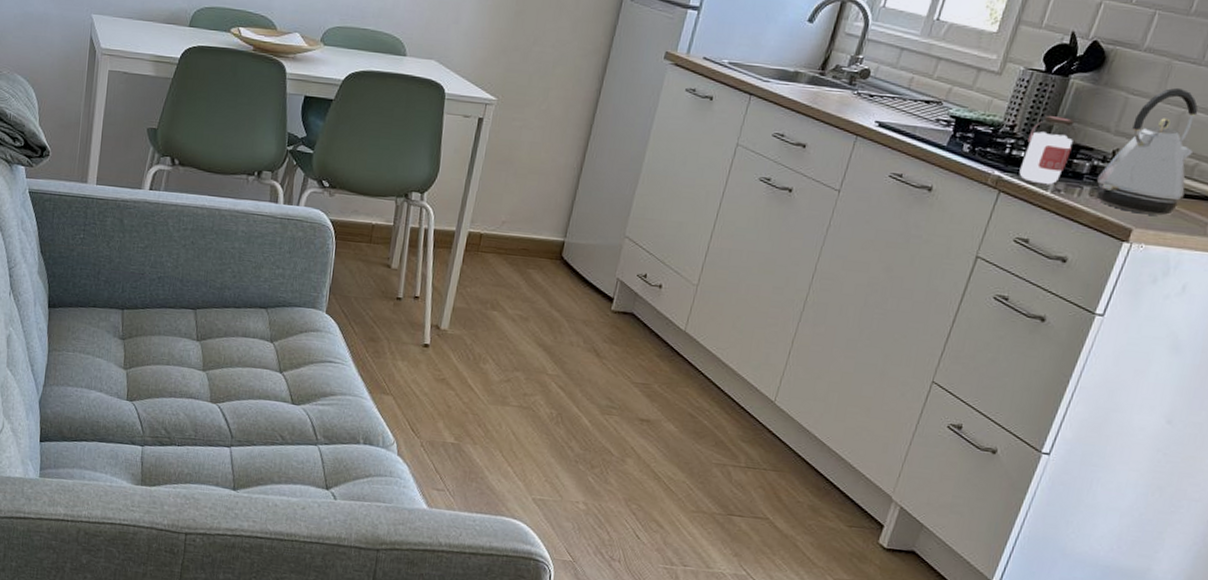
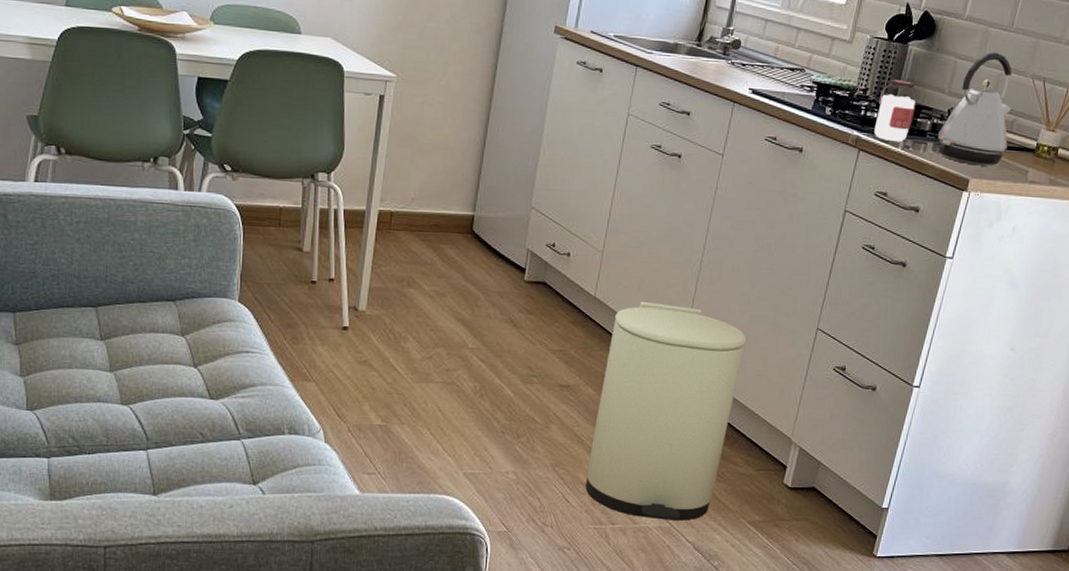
pedal bin: none [658,339,850,571] -> present [585,301,747,521]

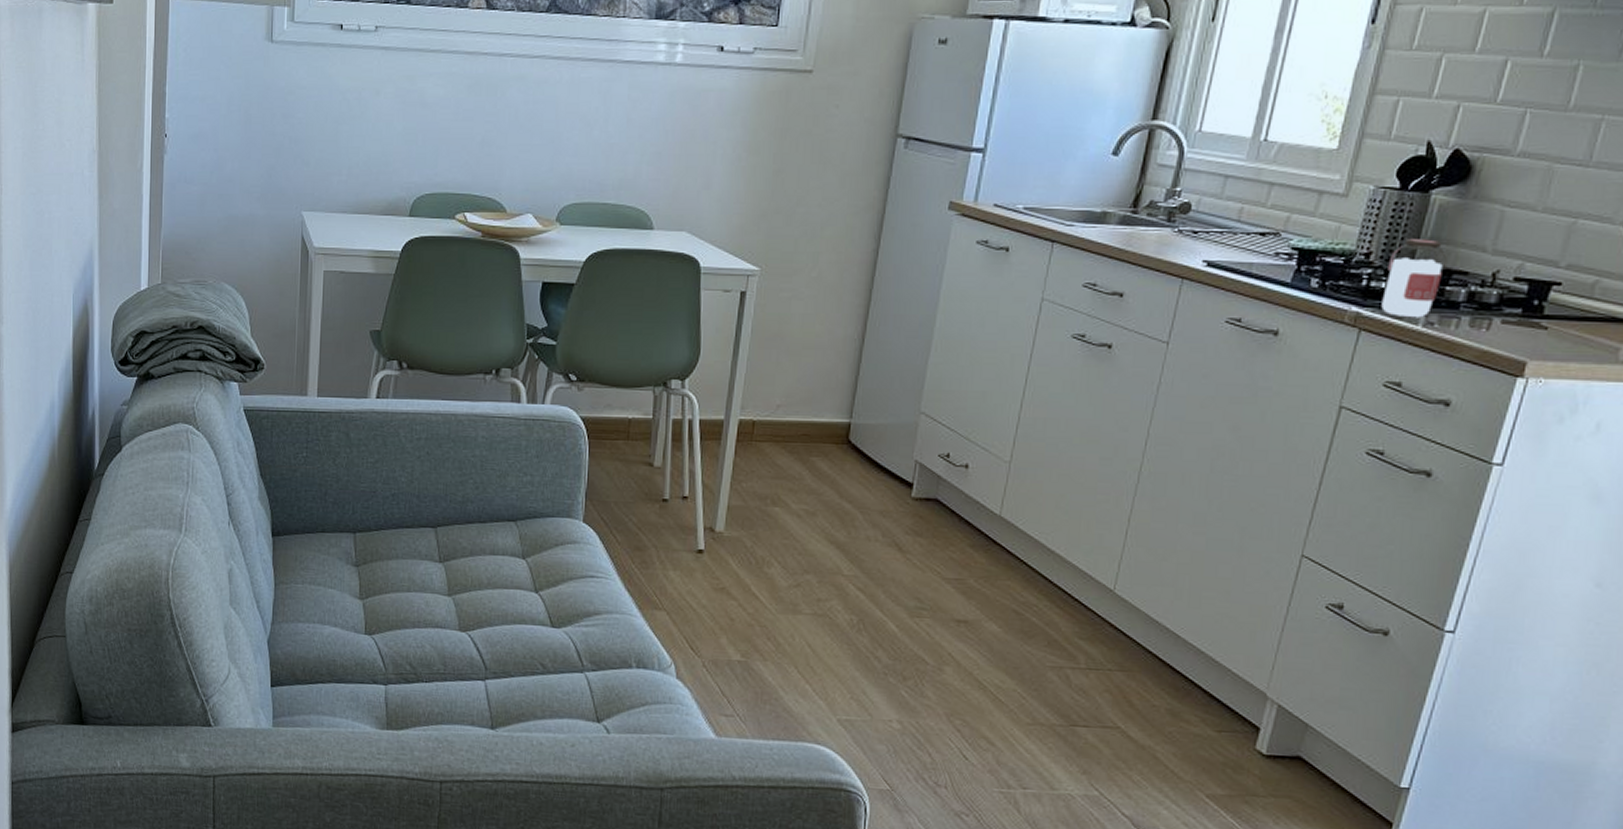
pedal bin: present [585,301,747,521] -> none [988,521,1202,790]
kettle: present [937,52,1013,166] -> none [1476,194,1592,344]

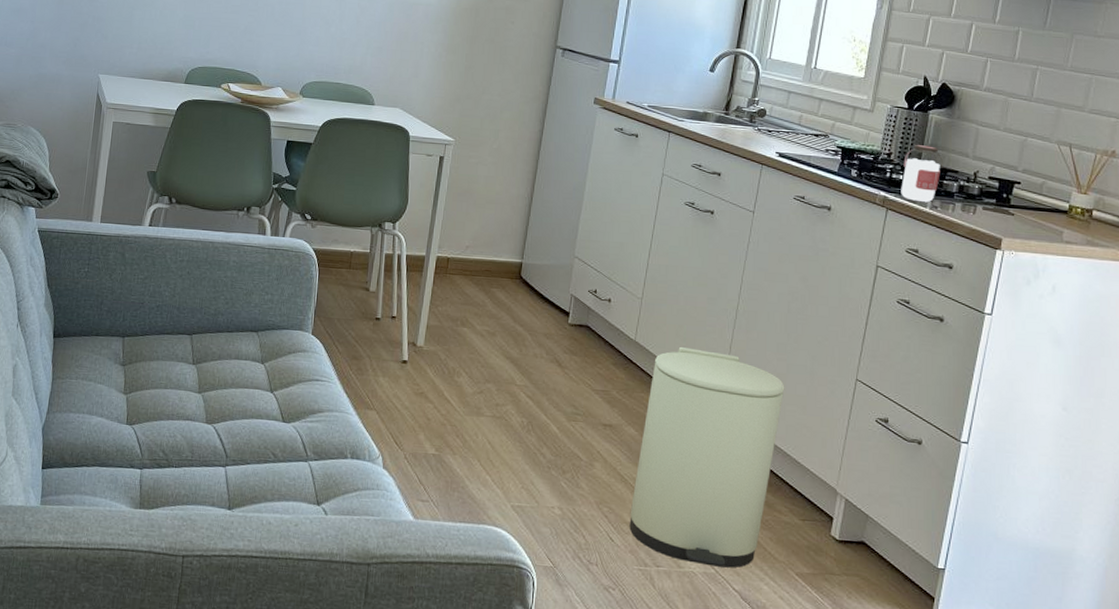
pedal bin: none [988,521,1202,790] -> present [629,346,785,568]

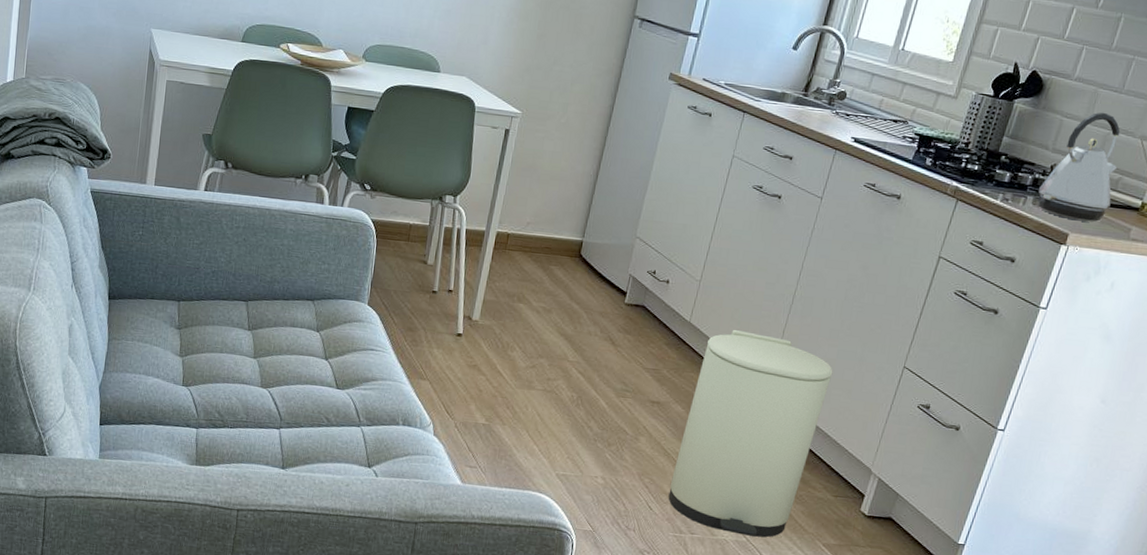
jar: present [901,144,943,203] -> none [973,133,1021,195]
kettle: none [965,119,1039,227] -> present [1037,112,1121,222]

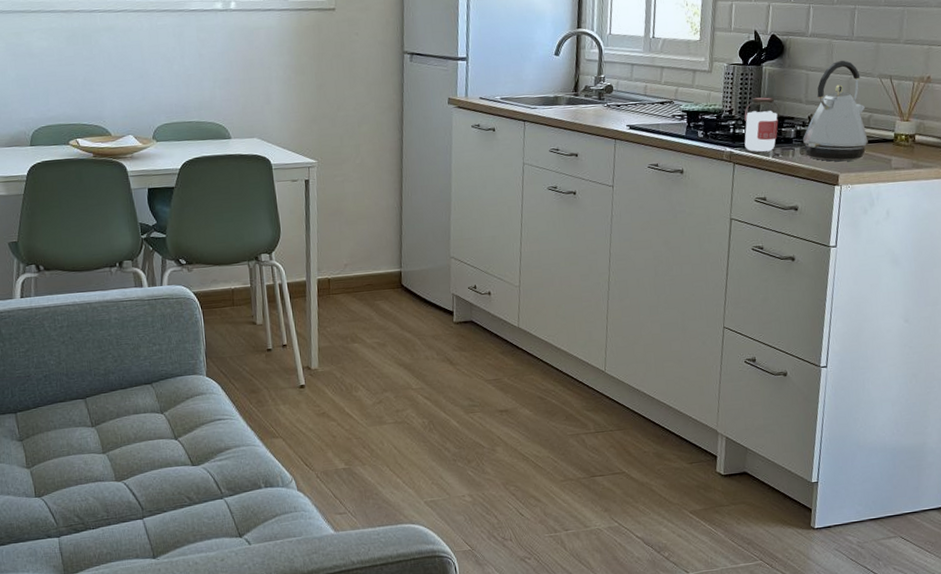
pedal bin: present [668,329,833,538] -> none [534,324,661,521]
jar: none [973,133,1021,195] -> present [744,97,780,152]

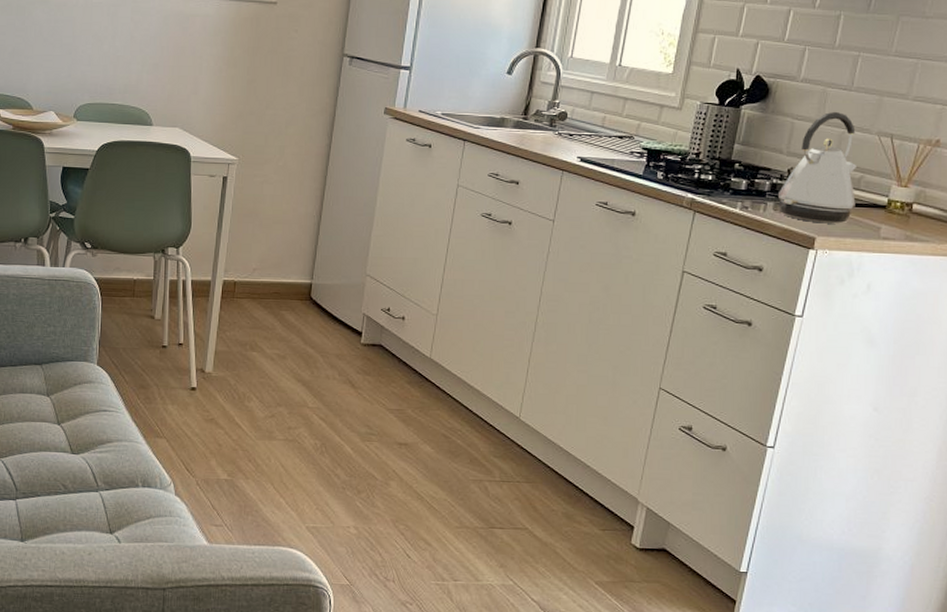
jar: present [744,97,780,152] -> none [709,142,755,203]

